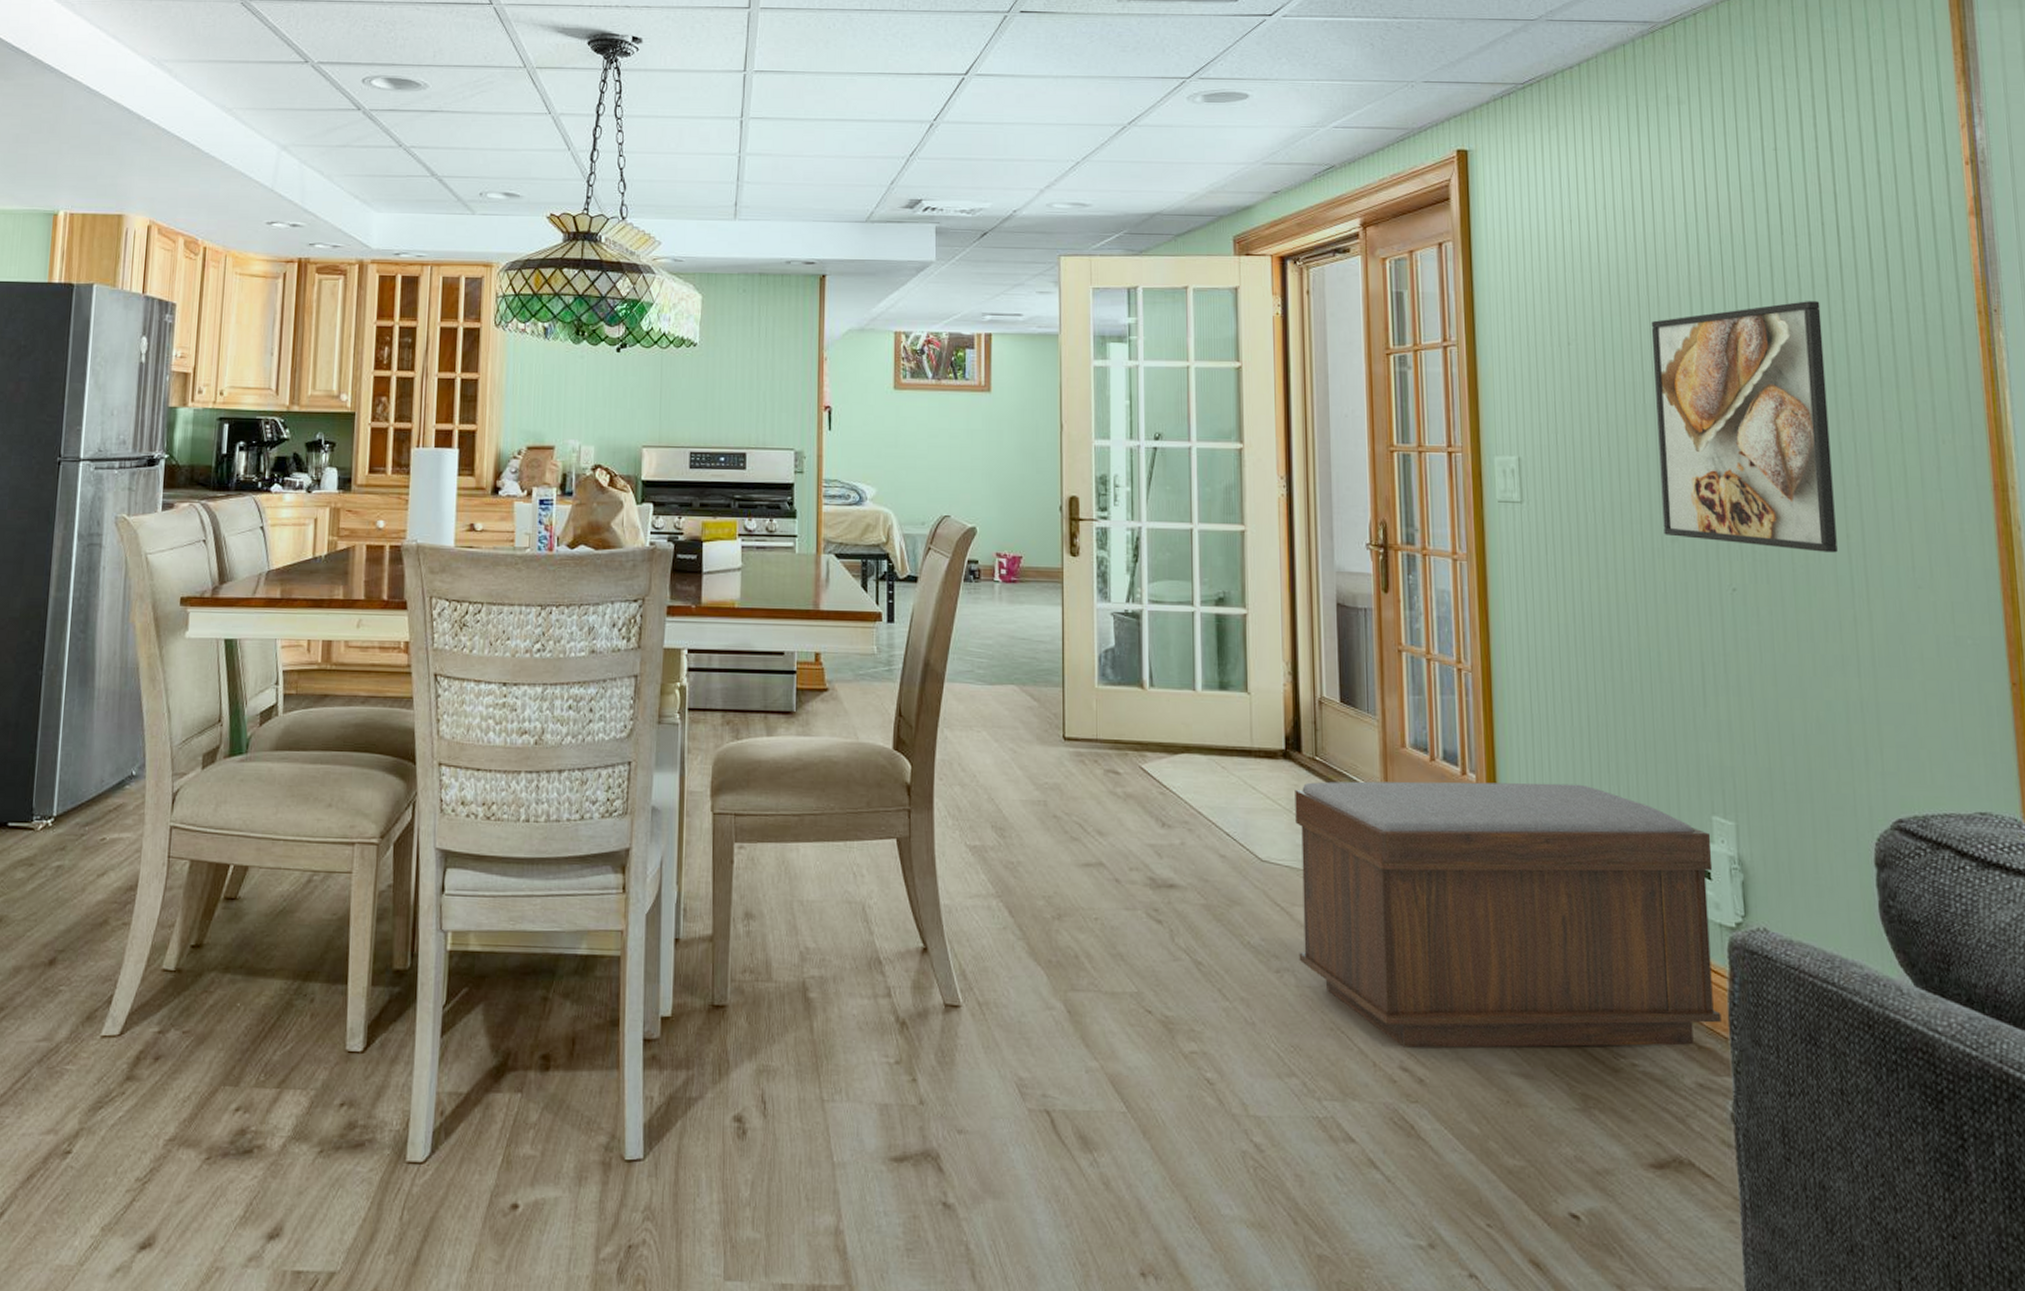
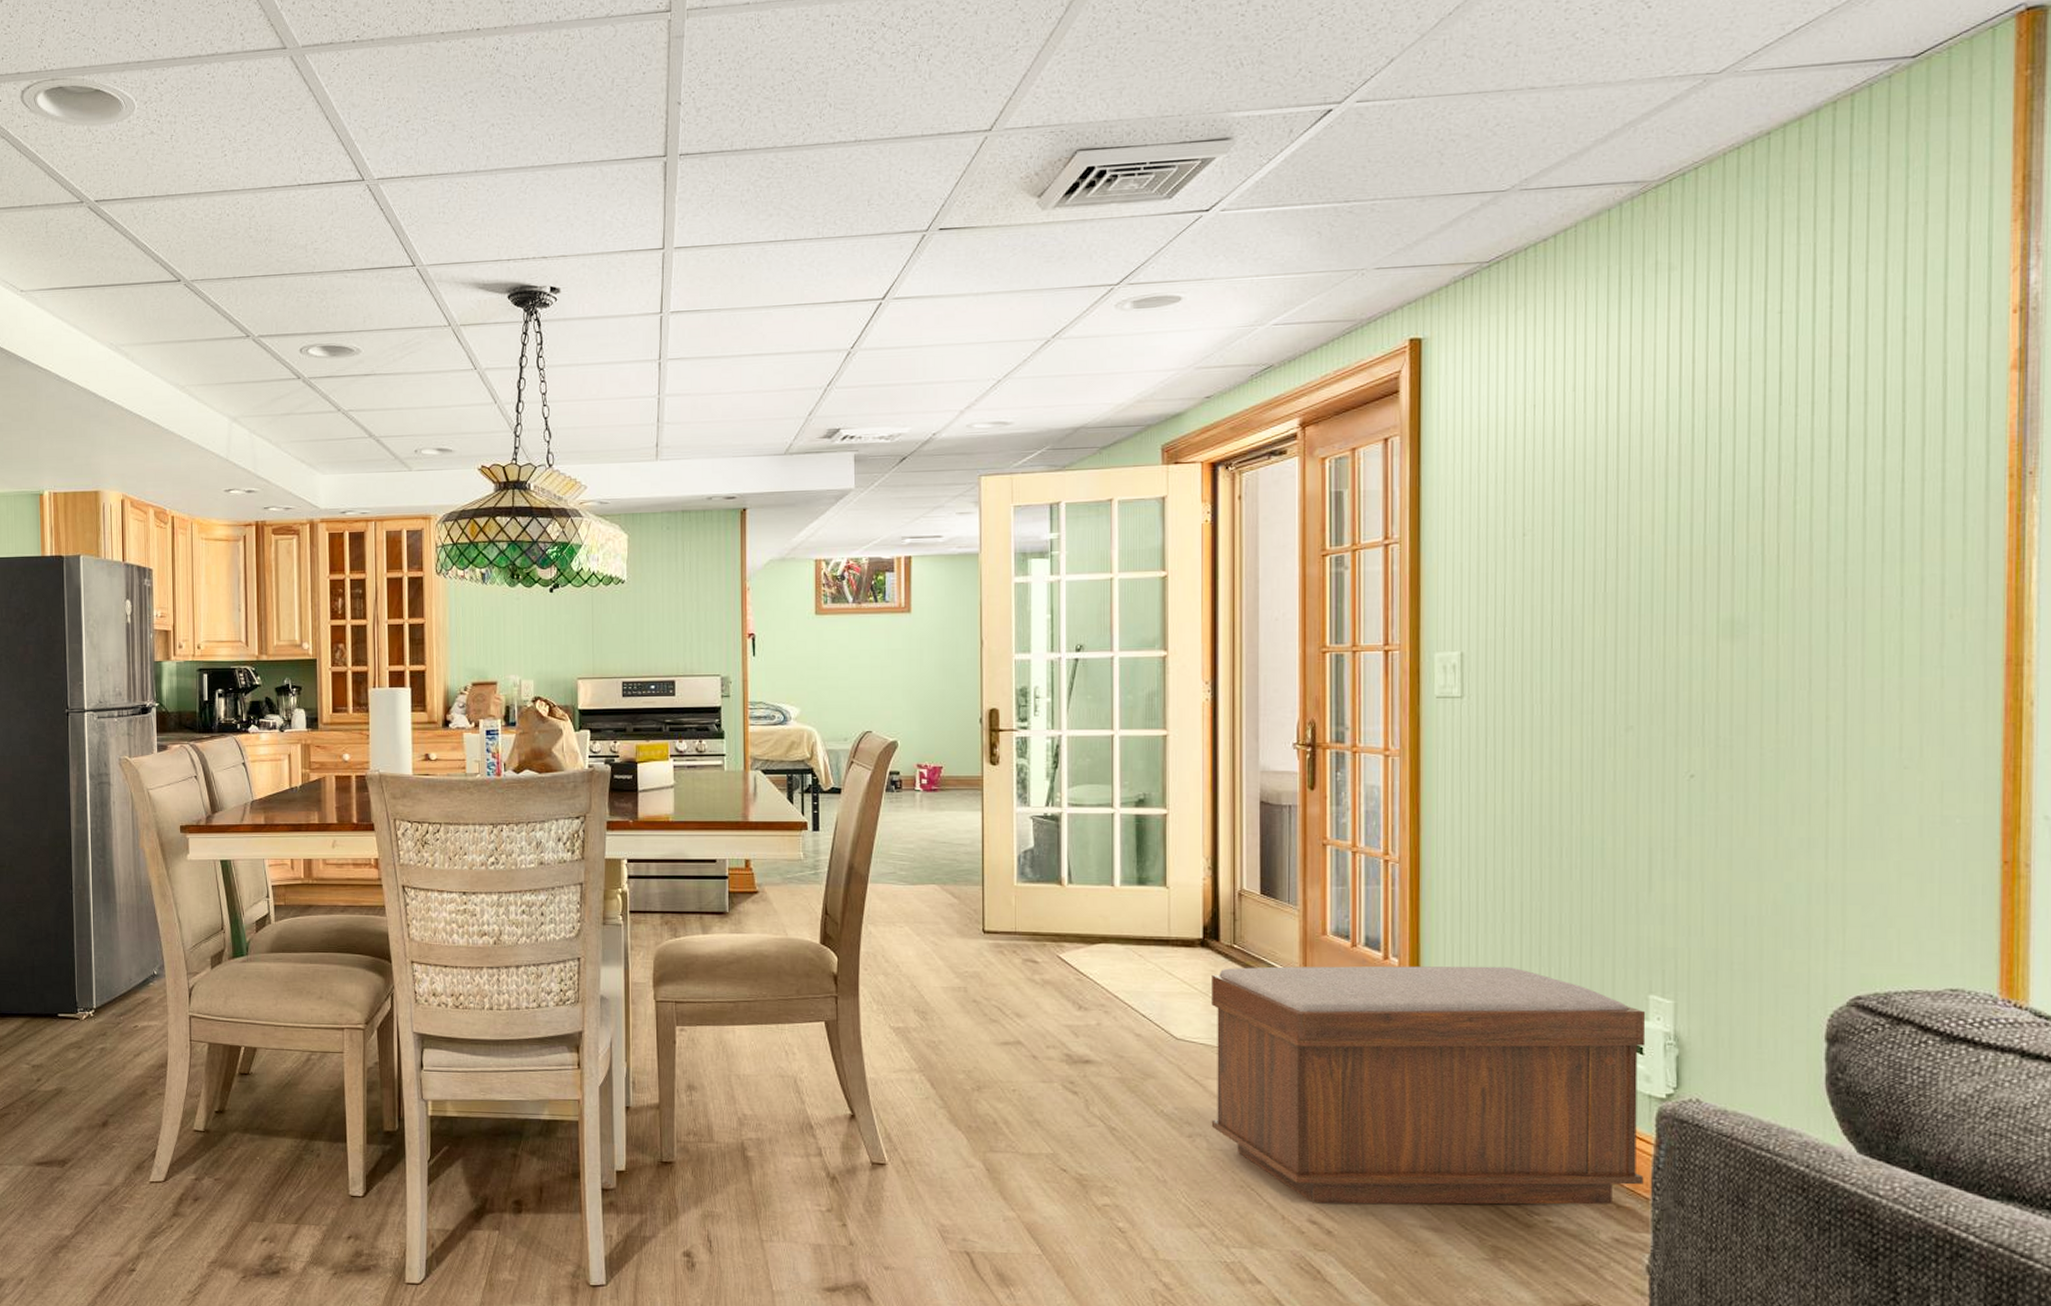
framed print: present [1651,301,1838,553] -> none [1617,475,1819,736]

